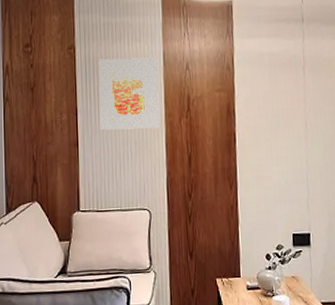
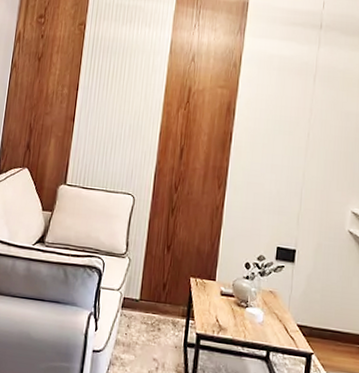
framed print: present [98,57,160,130] -> none [97,38,165,115]

